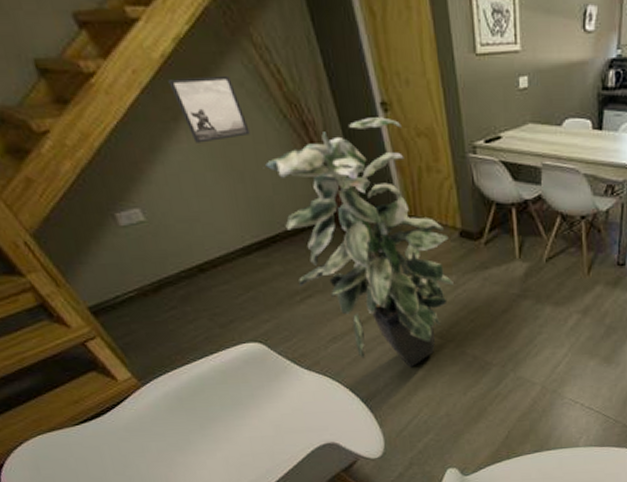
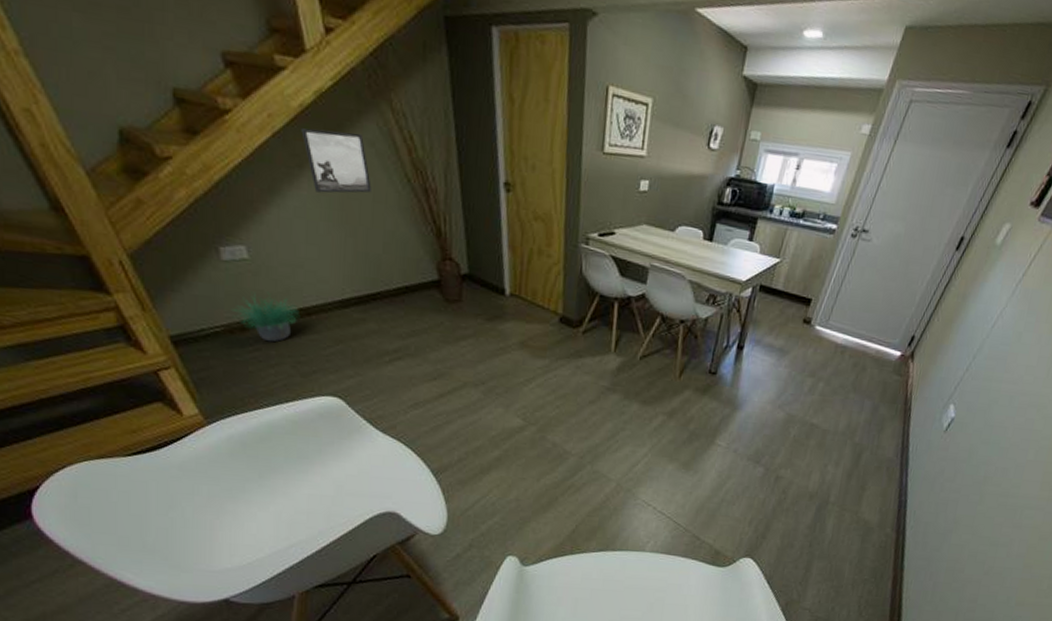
potted plant: none [141,250,205,299] -> present [232,291,299,343]
indoor plant: present [263,117,454,368] -> none [377,194,549,446]

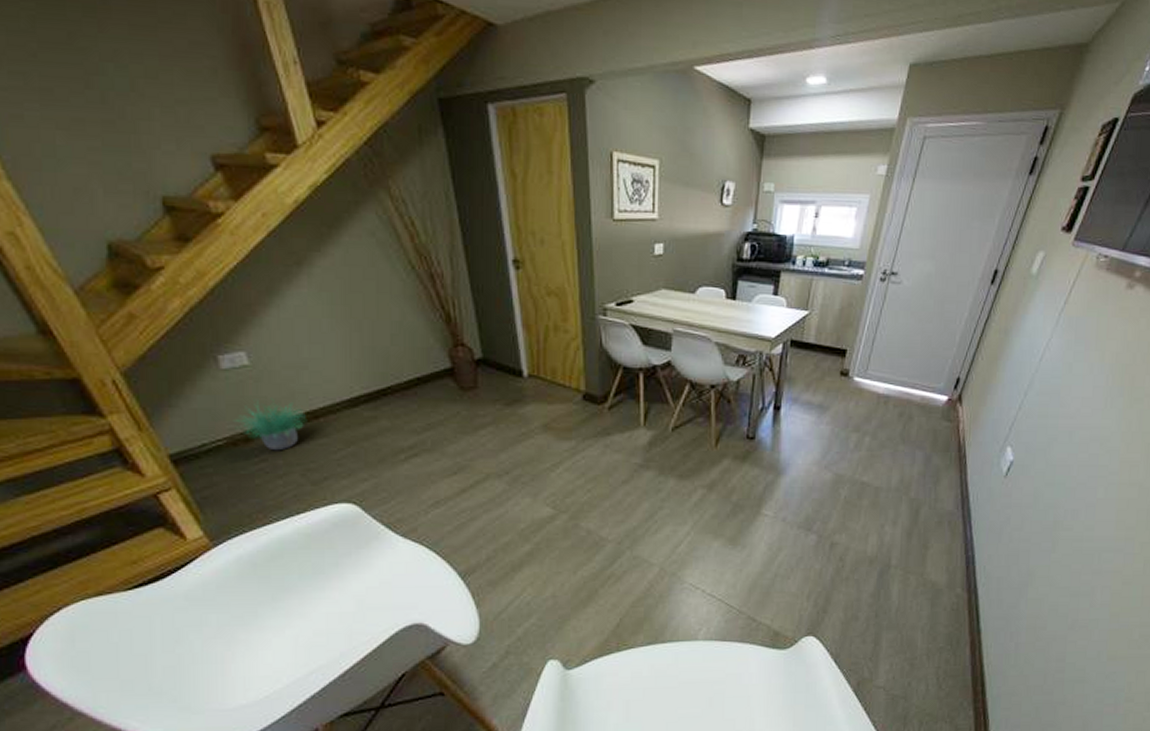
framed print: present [301,128,372,194] -> none [298,224,374,289]

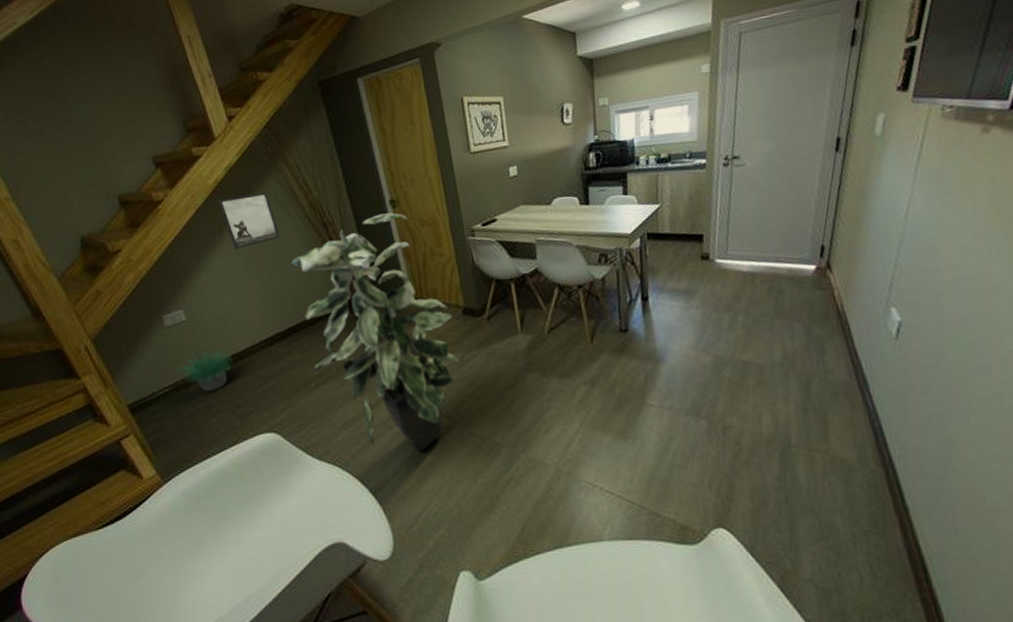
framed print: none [298,224,374,289] -> present [218,191,280,249]
indoor plant: none [383,274,572,540] -> present [288,212,459,453]

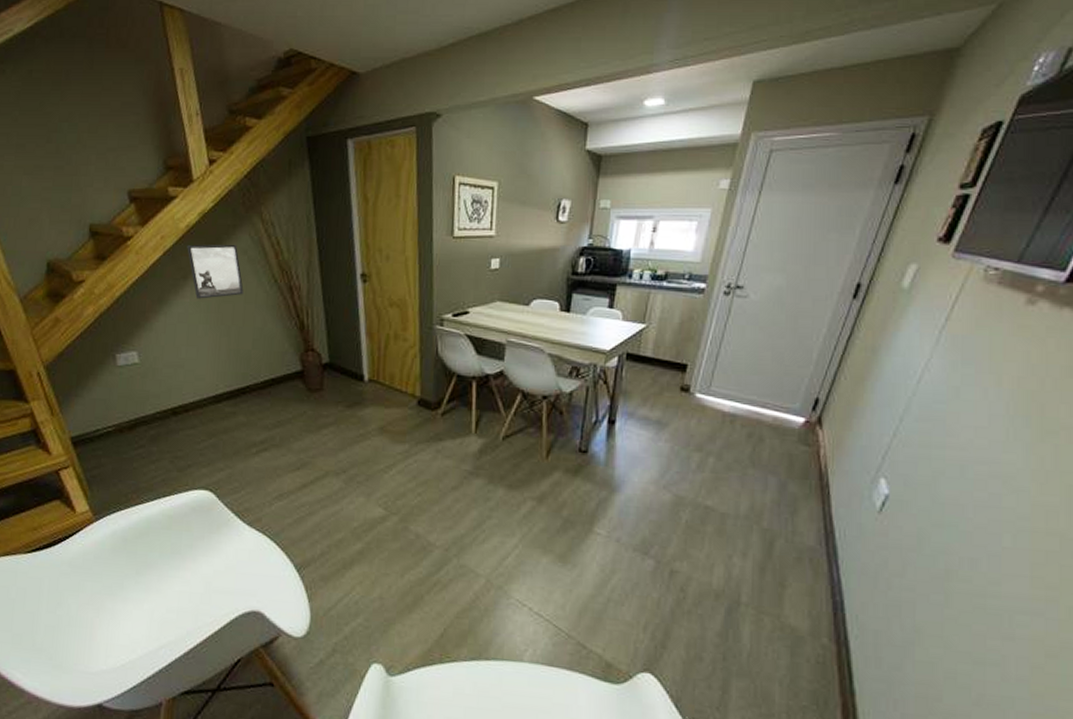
potted plant: present [177,346,232,392] -> none [122,392,178,439]
indoor plant: present [288,212,459,453] -> none [248,286,407,538]

